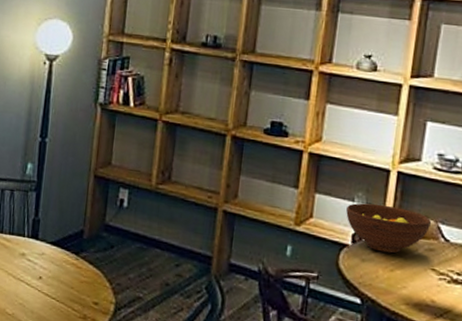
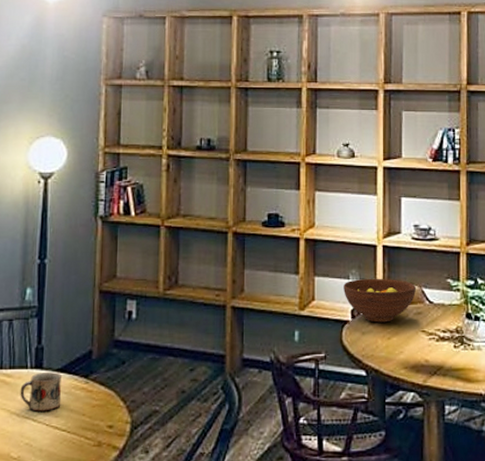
mug: none [17,242,54,279] -> present [20,372,62,412]

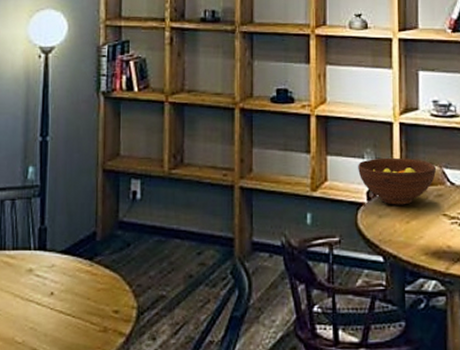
mug: present [20,372,62,412] -> none [23,254,66,295]

